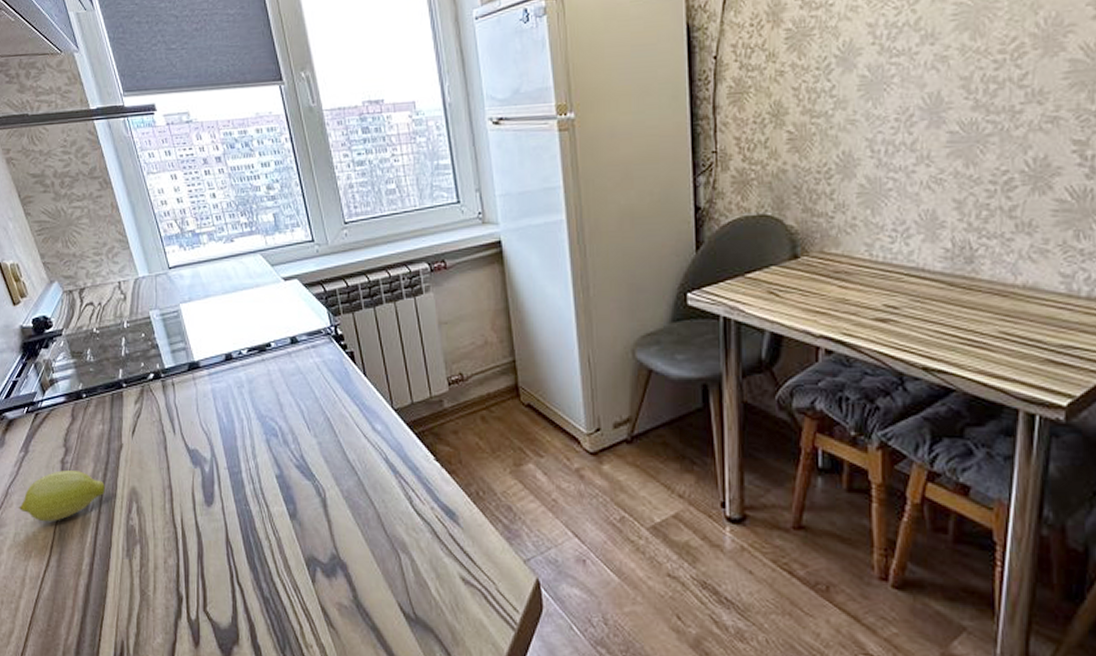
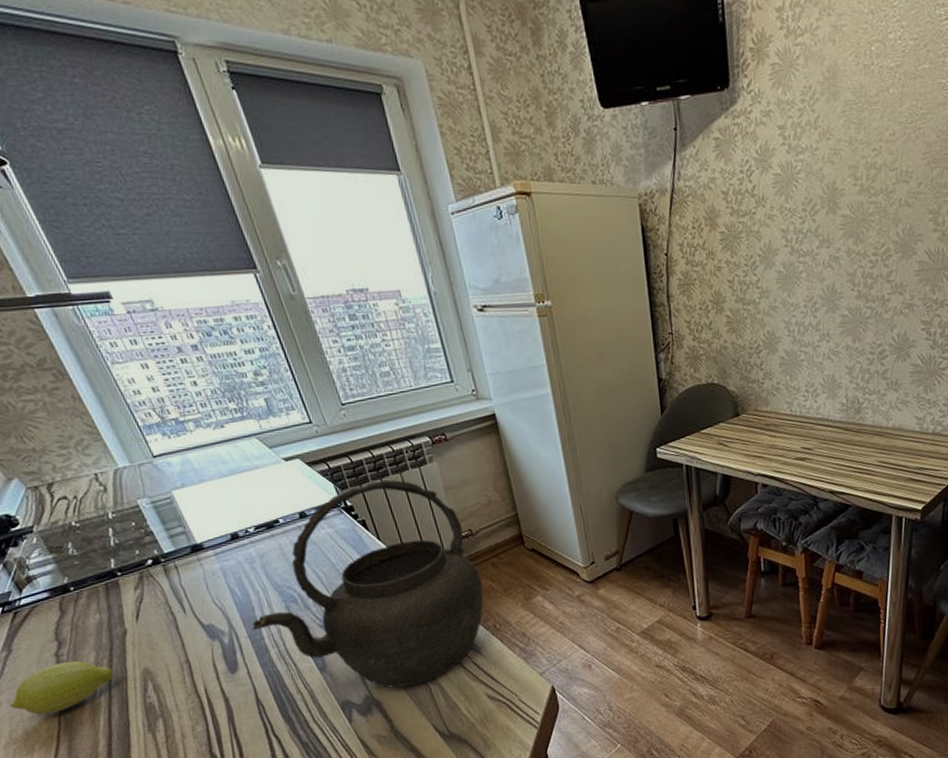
kettle: none [231,308,468,552] -> present [251,479,484,689]

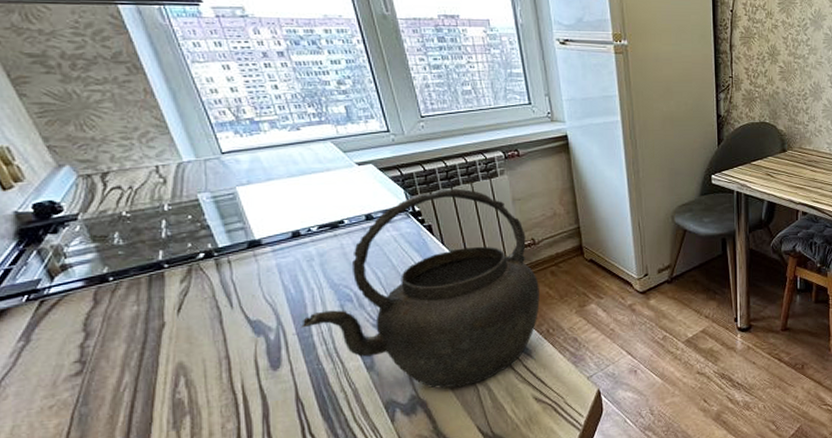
fruit: present [9,661,114,715] -> none [16,353,142,410]

